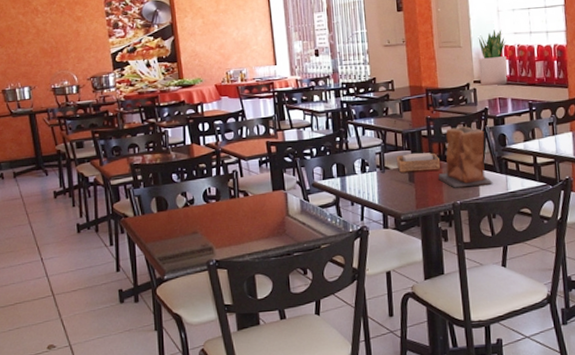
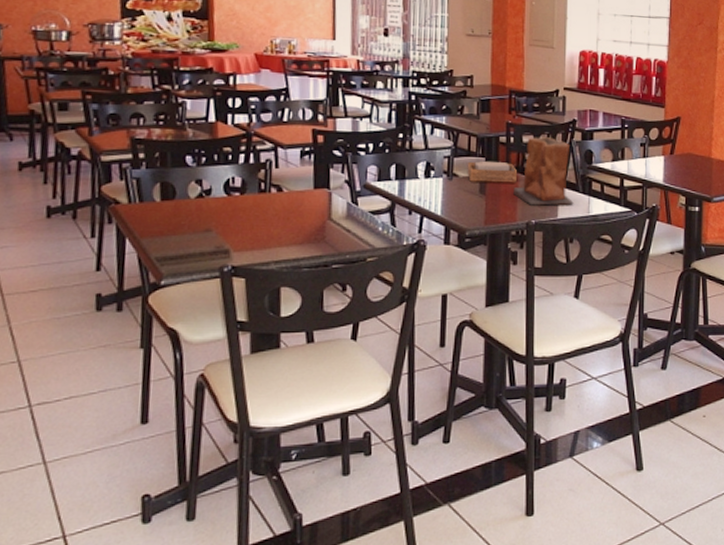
planter: present [478,29,508,87] -> none [570,34,603,96]

